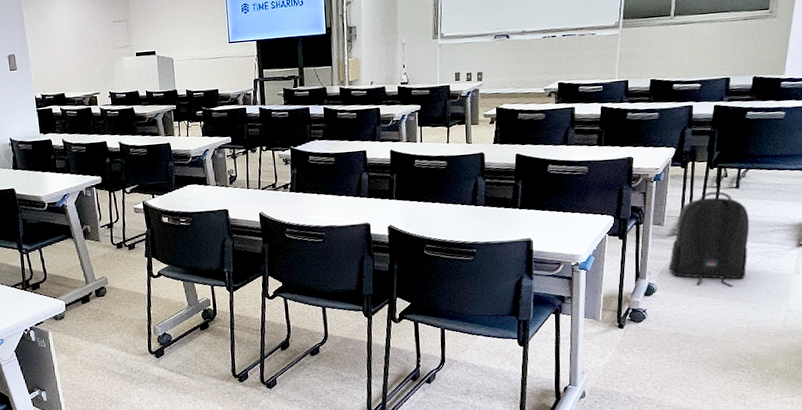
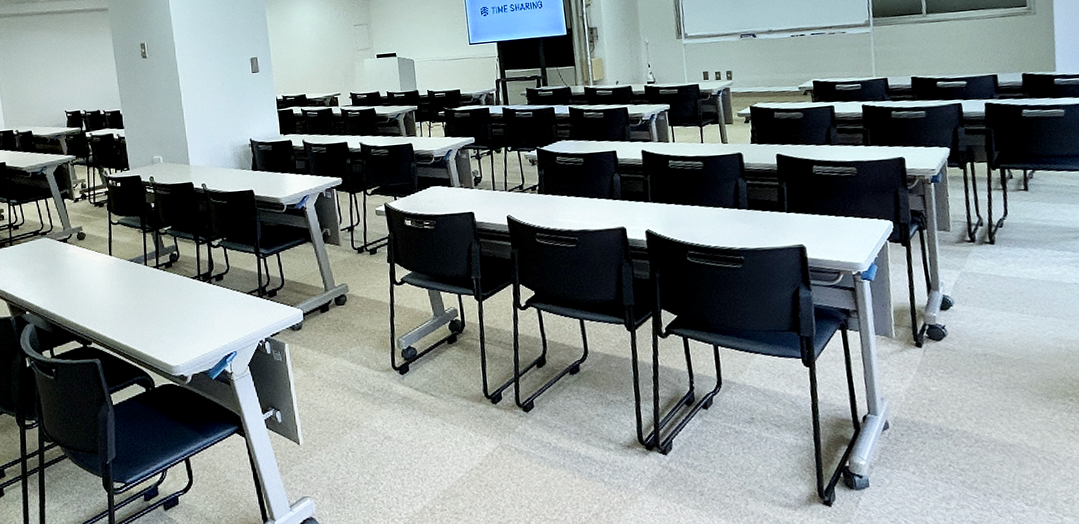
backpack: present [669,191,750,287] -> none [963,193,1055,301]

